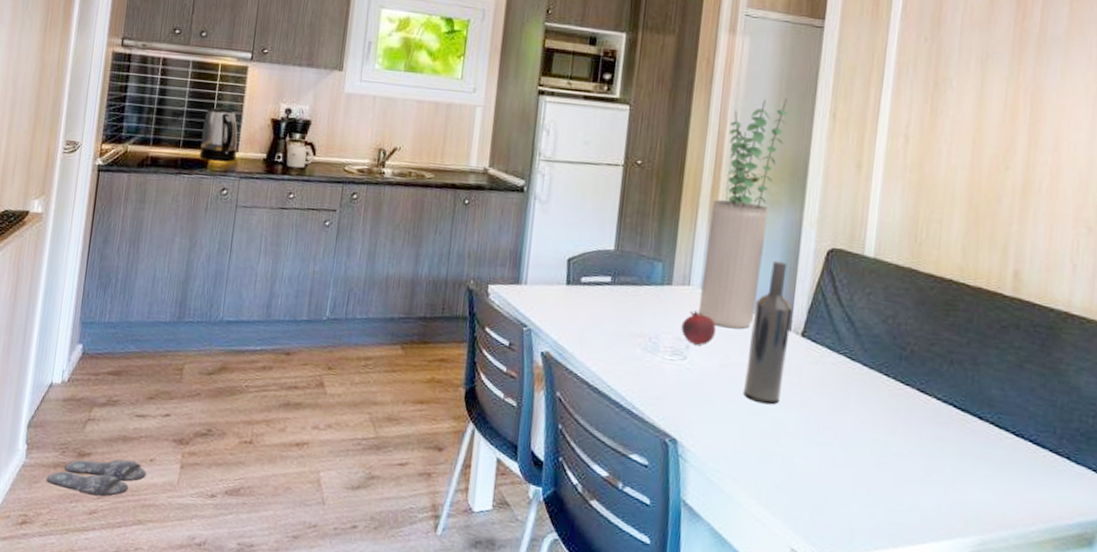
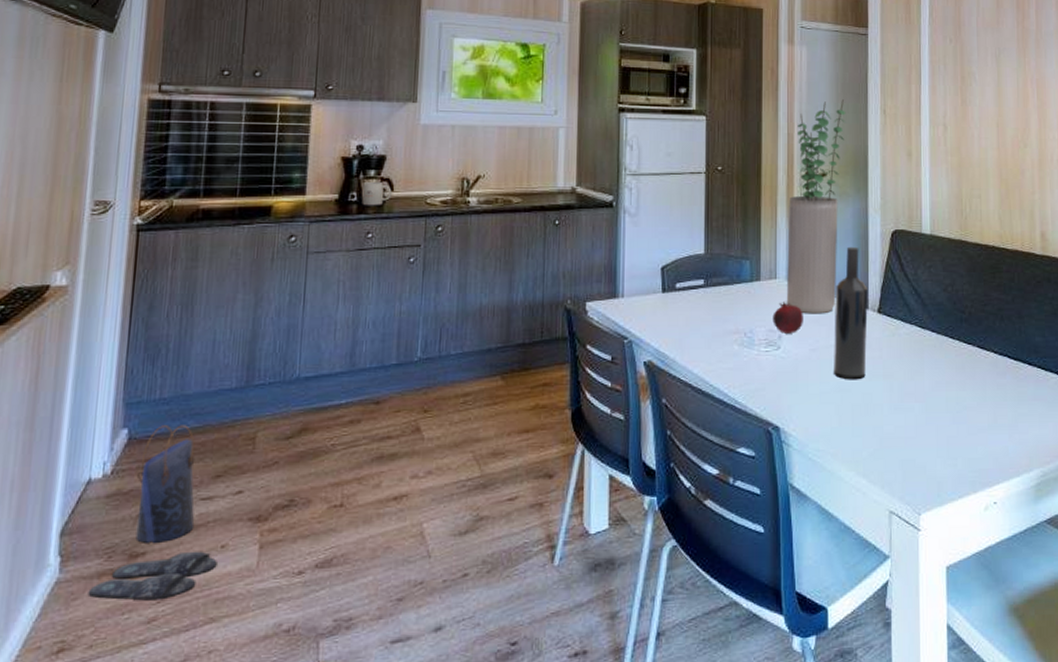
shopping bag: none [84,346,134,448] -> present [135,425,195,543]
kettle: present [199,107,238,162] -> none [260,150,305,207]

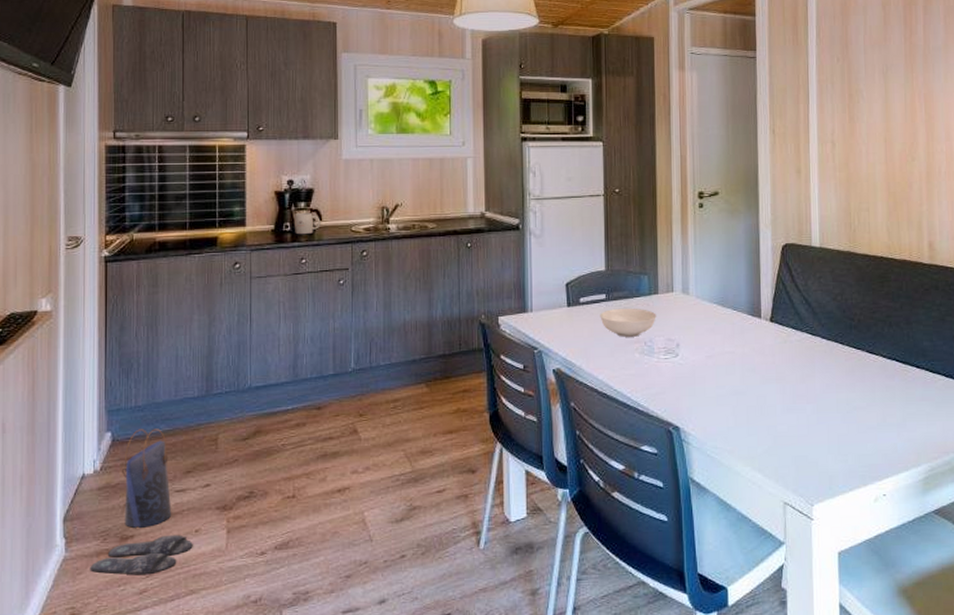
bowl: none [697,295,758,327] -> present [600,308,656,337]
fruit: present [772,302,803,334] -> none [670,313,699,342]
vase: present [786,99,846,314] -> none [683,121,737,324]
wine bottle: present [834,246,868,380] -> none [728,260,761,384]

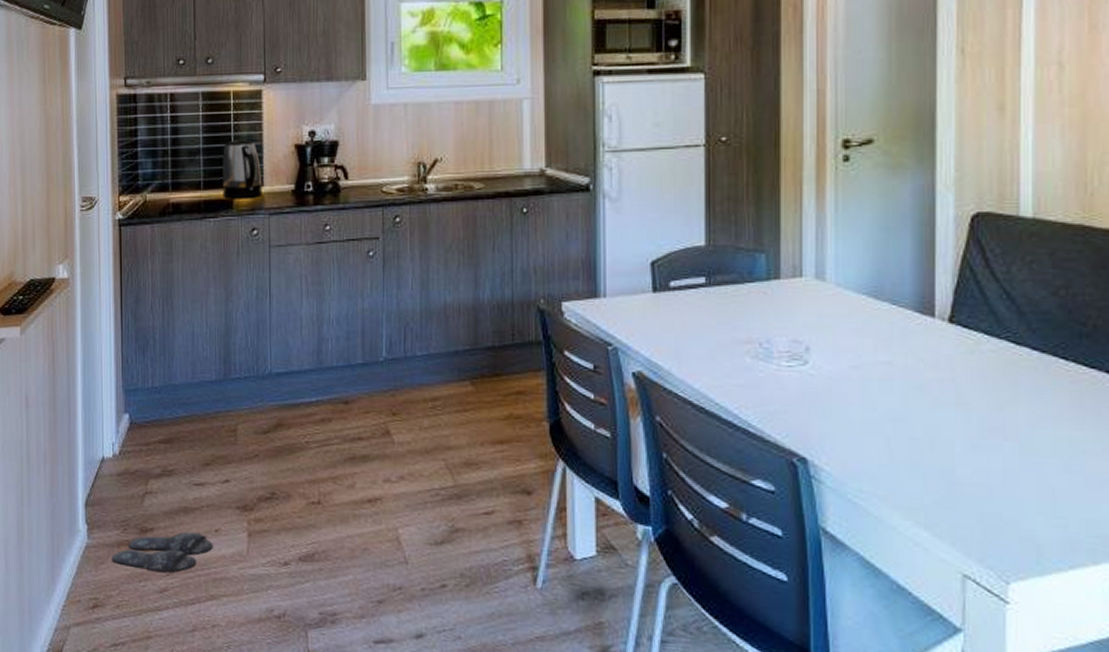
shopping bag: present [121,428,171,528] -> none [139,412,190,521]
kettle: none [207,187,245,238] -> present [222,139,263,199]
mug: present [294,212,321,235] -> none [316,169,347,197]
bowl: present [600,308,656,337] -> none [697,296,777,335]

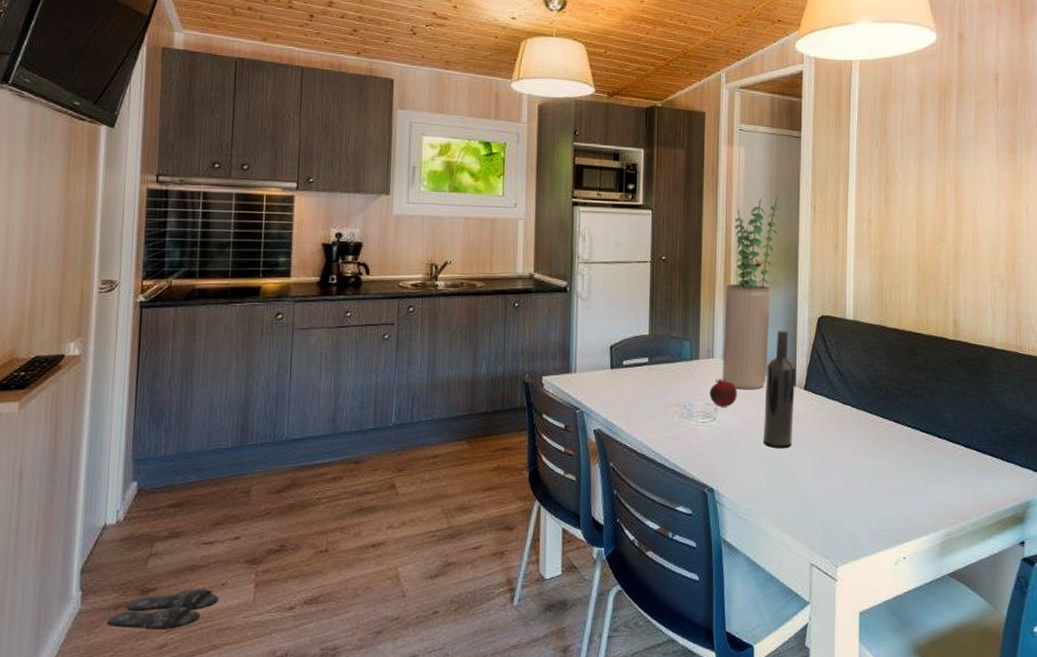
kettle: present [222,139,263,199] -> none [250,236,290,288]
fruit: none [797,306,840,346] -> present [709,379,737,407]
vase: none [815,38,904,322] -> present [722,196,780,390]
wine bottle: none [883,235,933,408] -> present [764,330,795,449]

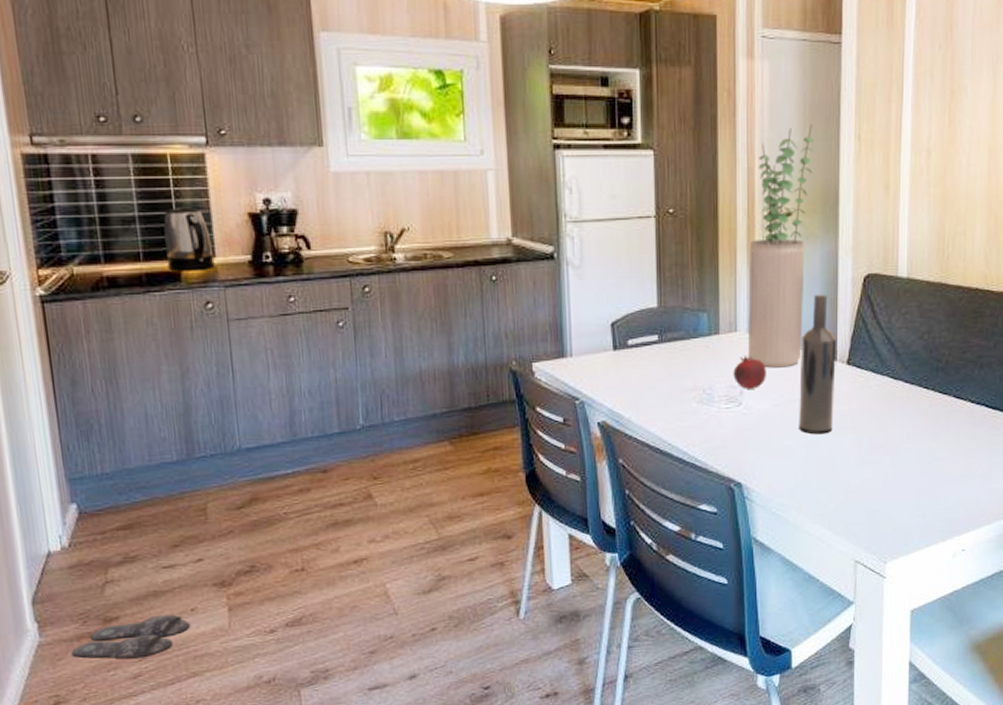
kettle: none [250,236,290,288] -> present [163,207,215,271]

